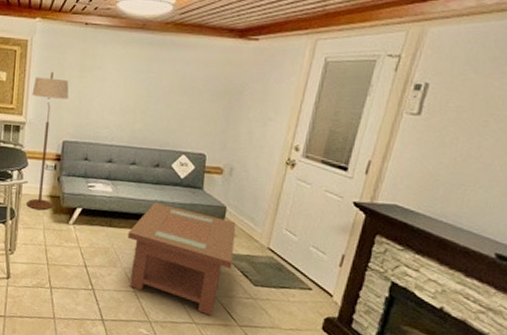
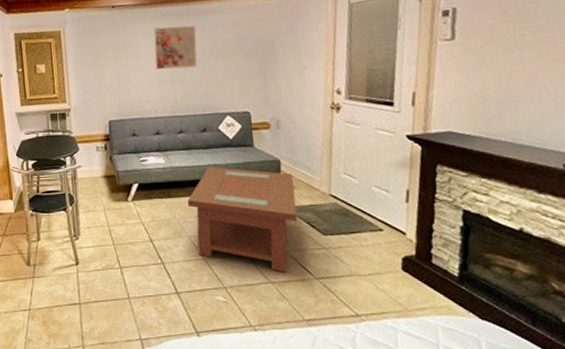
floor lamp: present [26,71,69,211] -> none [72,56,109,192]
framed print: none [119,53,168,100] -> present [153,25,197,70]

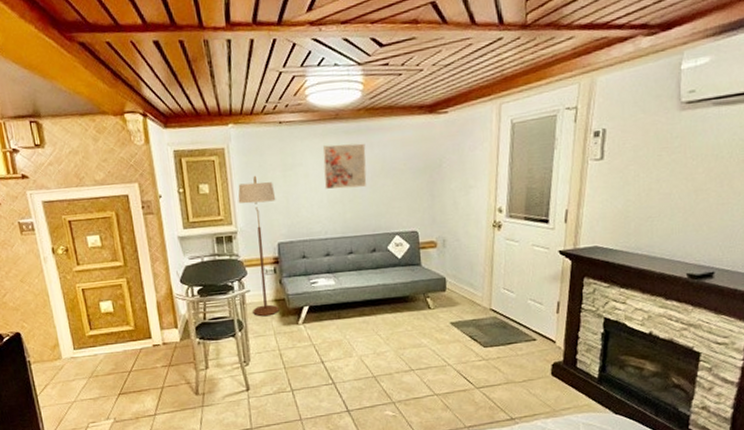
floor lamp: none [72,56,109,192] -> present [238,175,280,317]
coffee table: present [187,166,297,273] -> none [357,286,461,385]

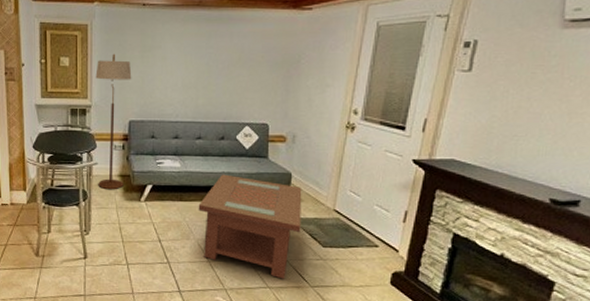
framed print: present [322,143,367,190] -> none [180,31,225,75]
coffee table: none [357,286,461,385] -> present [198,174,302,279]

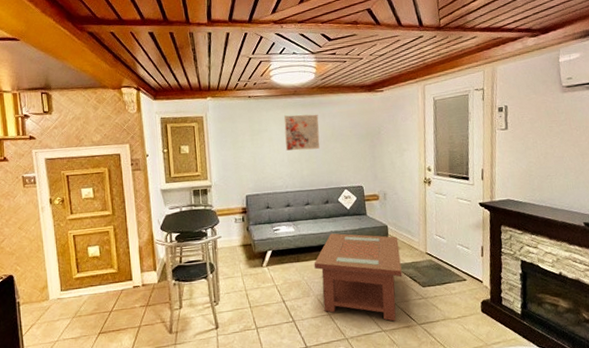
floor lamp: present [95,53,132,190] -> none [213,139,247,260]
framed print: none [180,31,225,75] -> present [284,114,320,151]

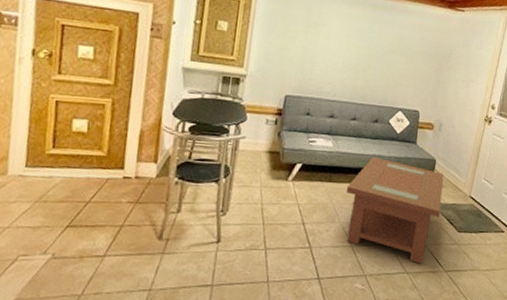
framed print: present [284,114,320,151] -> none [342,13,388,59]

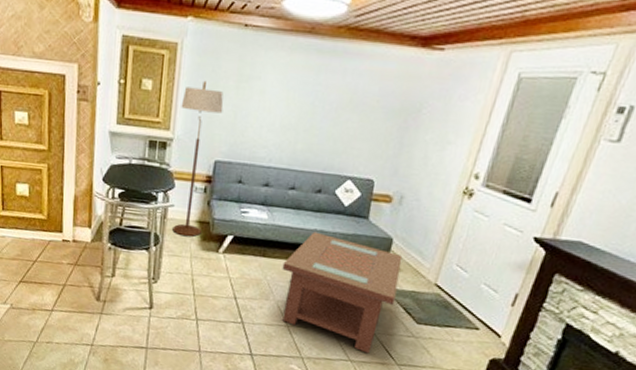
floor lamp: none [243,25,294,167] -> present [172,80,224,237]

